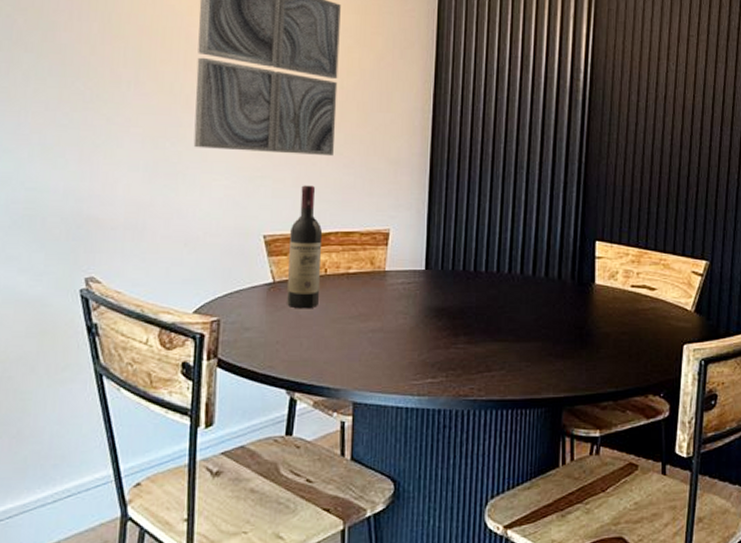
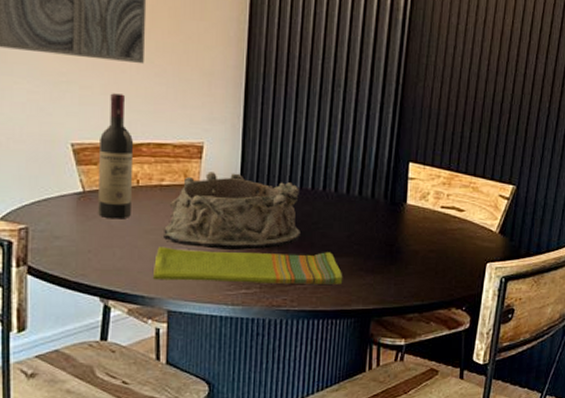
dish towel: none [338,335,532,372] -> present [152,246,343,284]
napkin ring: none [348,258,488,338] -> present [162,172,302,251]

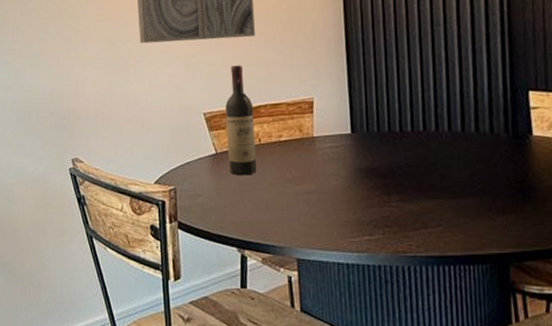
dish towel: present [152,246,343,284] -> none [280,193,471,230]
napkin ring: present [162,172,302,251] -> none [285,122,419,198]

